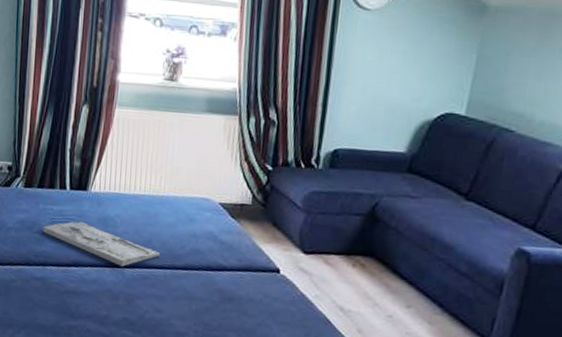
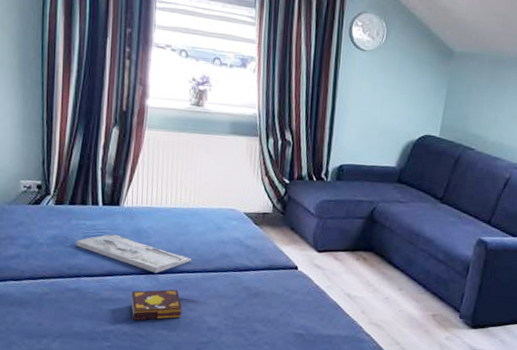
book: none [95,284,148,319] -> present [131,289,182,321]

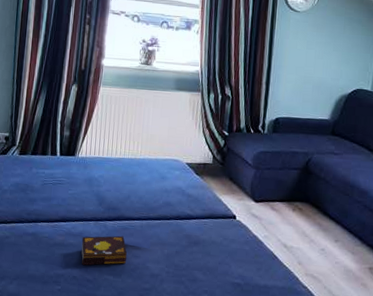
tray: present [76,234,191,273] -> none [35,182,137,220]

